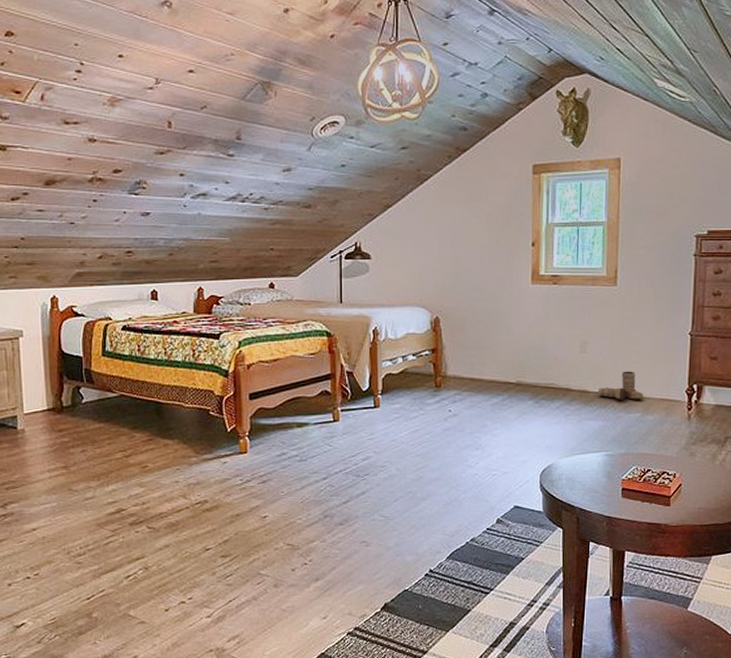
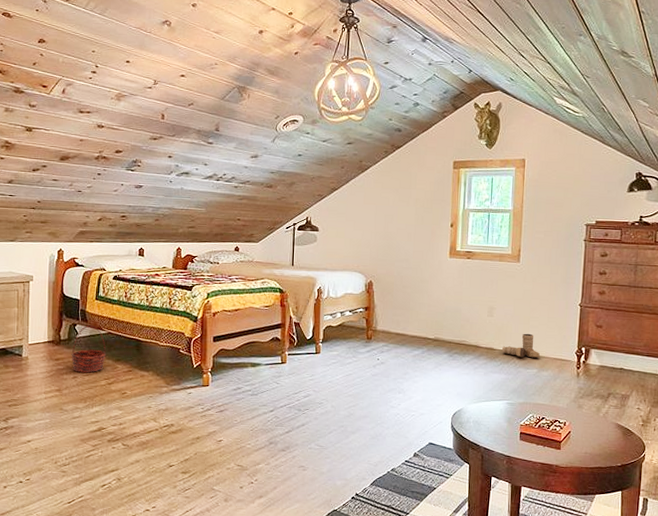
basket: none [77,387,120,445] -> present [71,325,107,373]

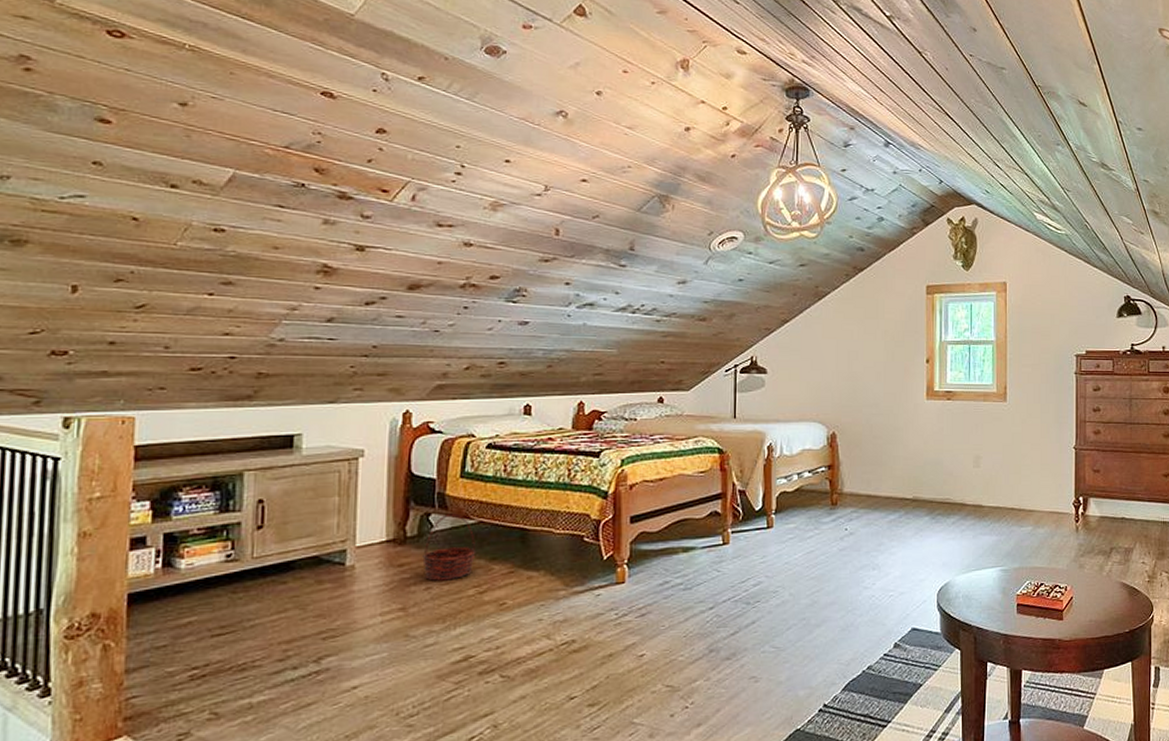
boots: present [501,333,540,358] -> none [991,484,1034,514]

